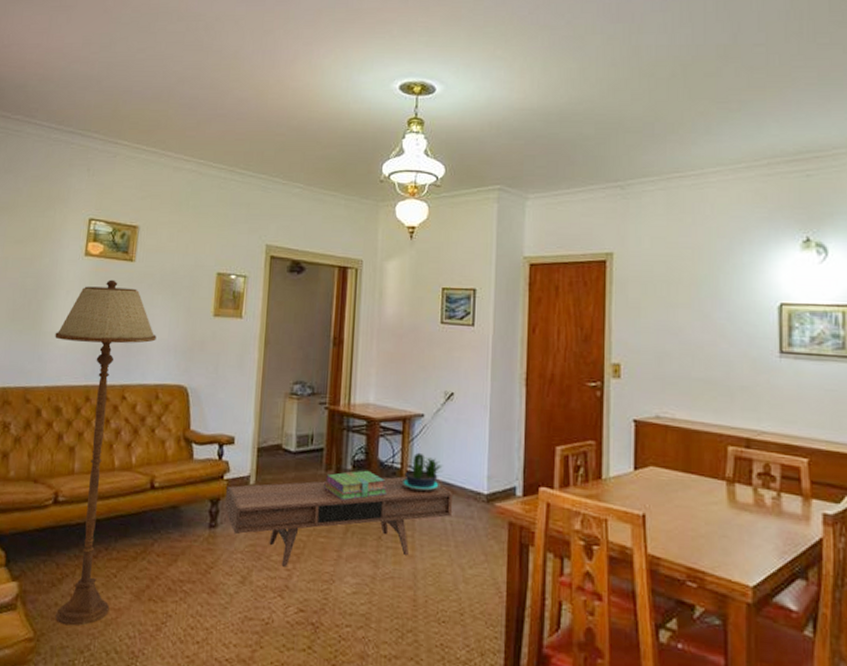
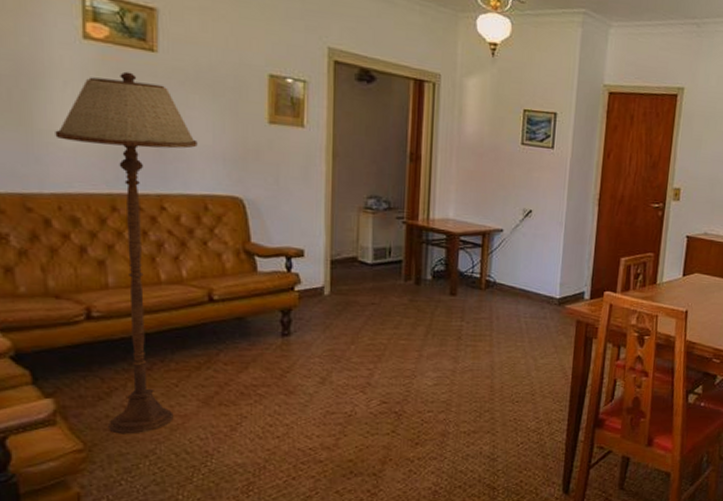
coffee table: present [225,476,454,567] -> none [298,285,529,367]
stack of books: present [324,470,387,501] -> none [404,280,466,307]
potted plant: present [401,452,443,492] -> none [480,263,520,298]

